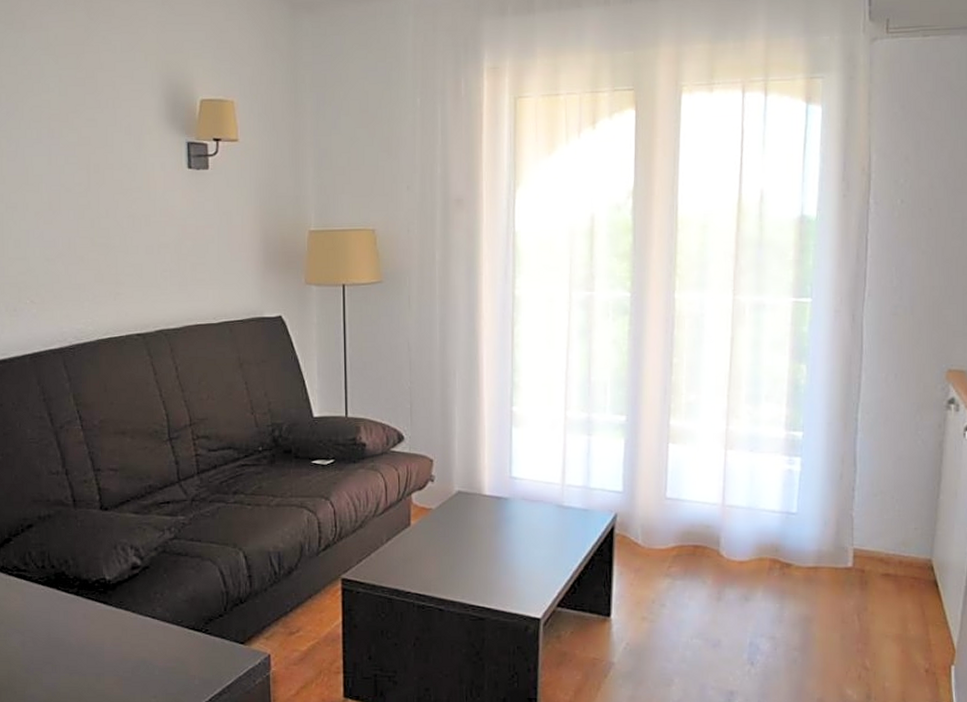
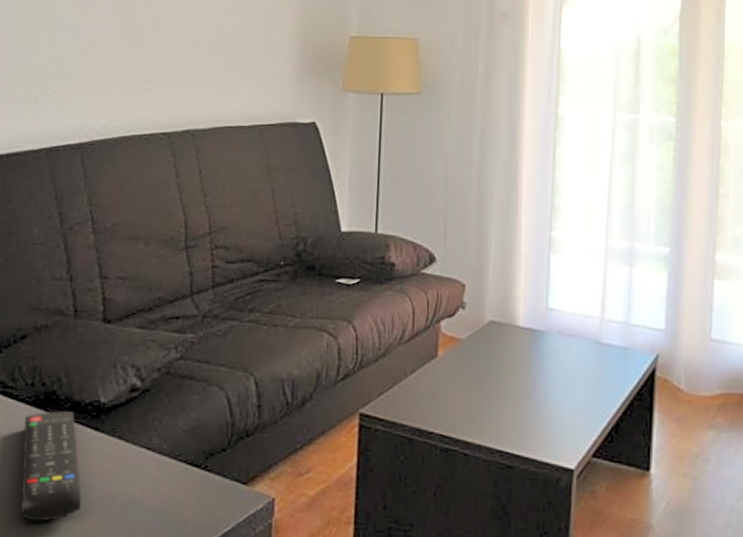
remote control: none [40,589,99,683] -> present [20,411,82,522]

